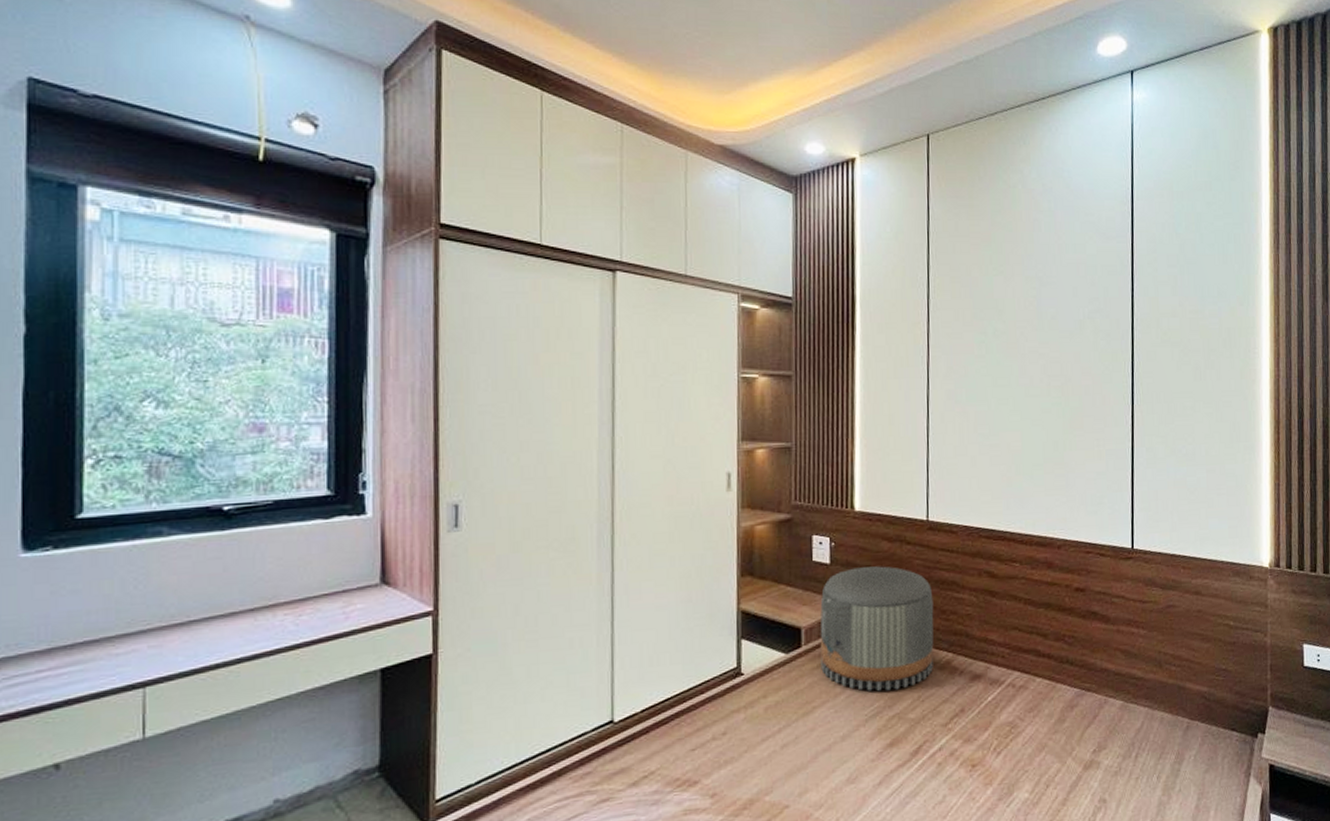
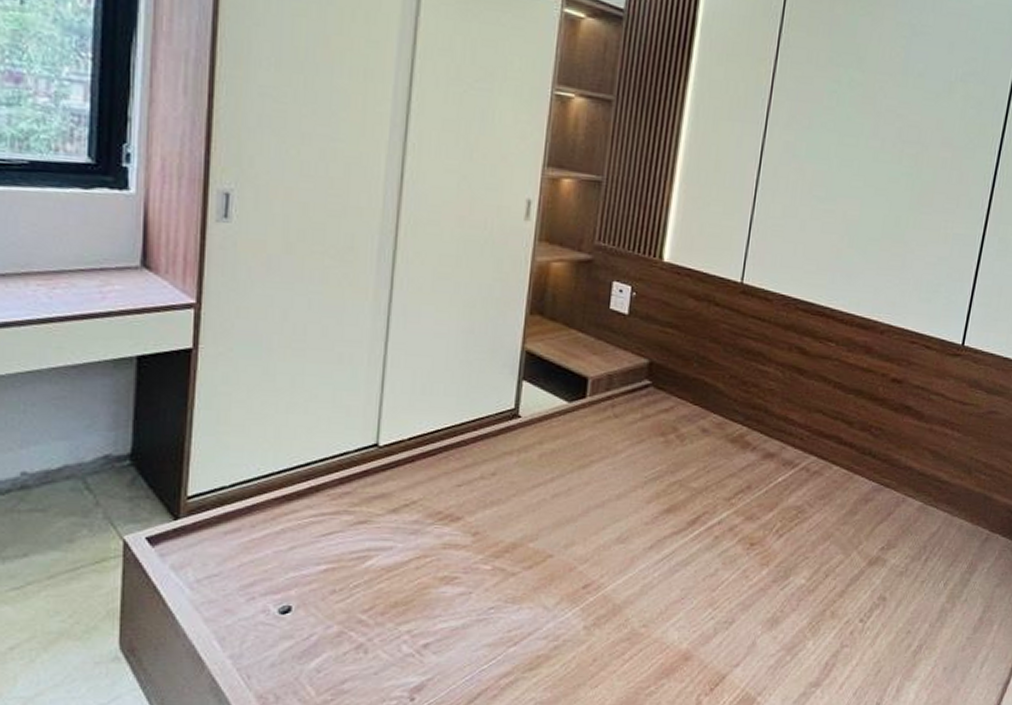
pouf: present [820,566,934,692] -> none [604,322,736,456]

